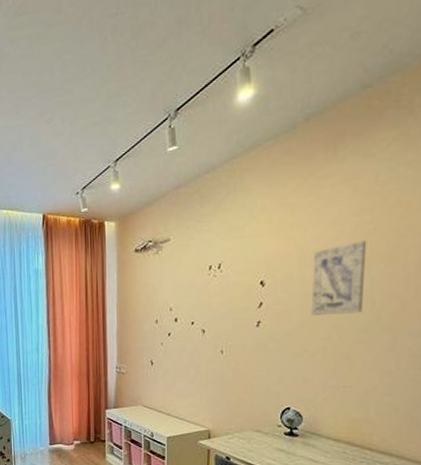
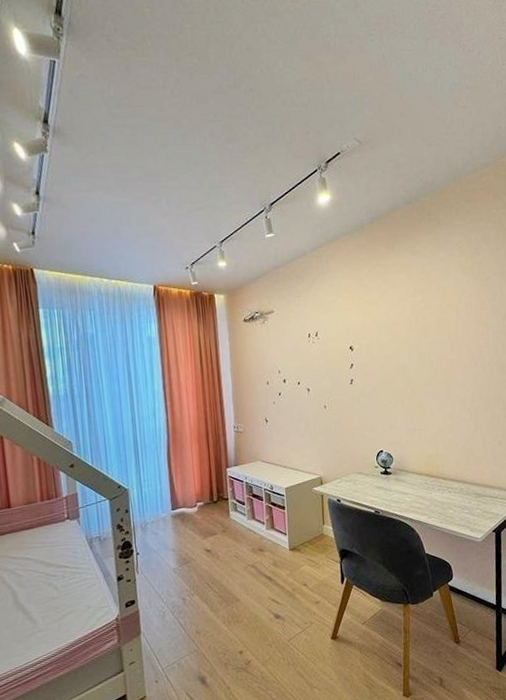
wall art: present [311,239,367,317] -> none [387,314,425,374]

